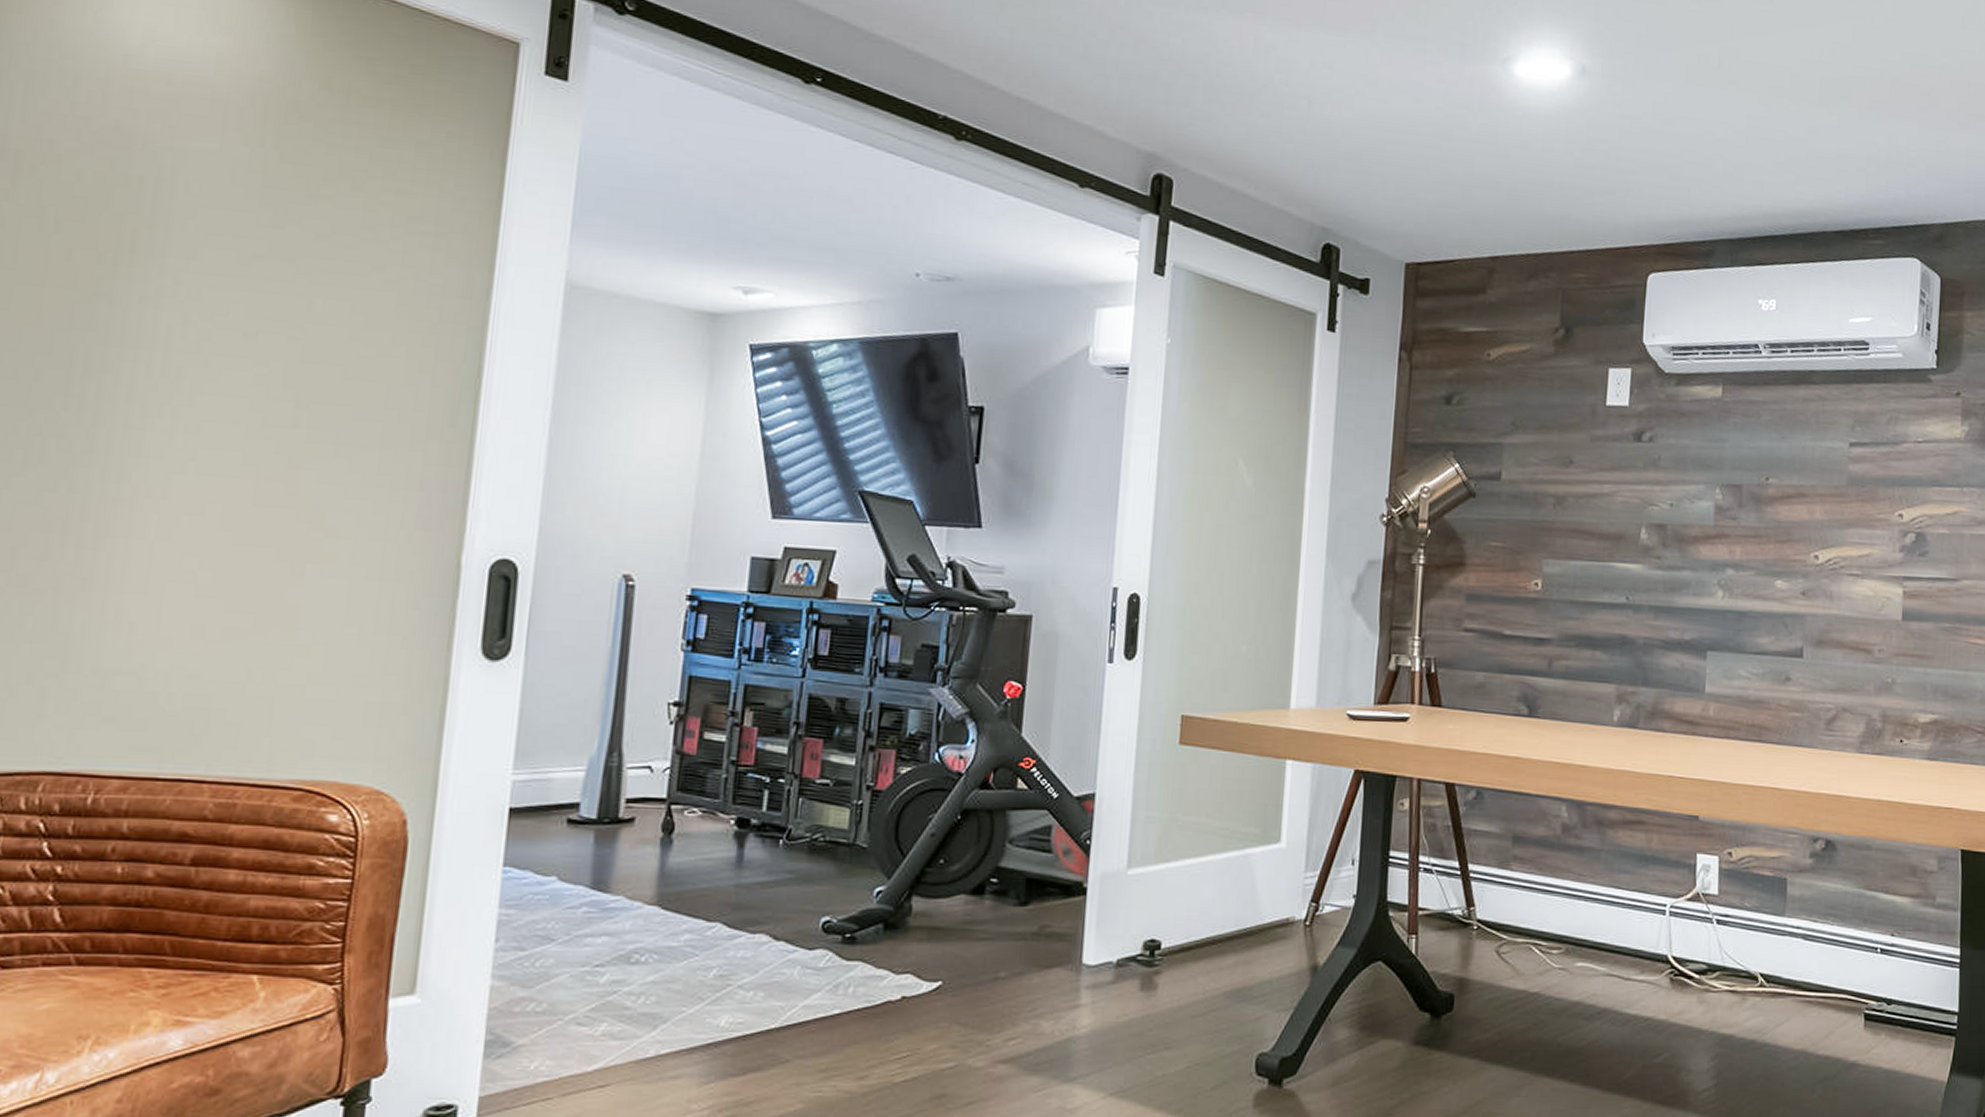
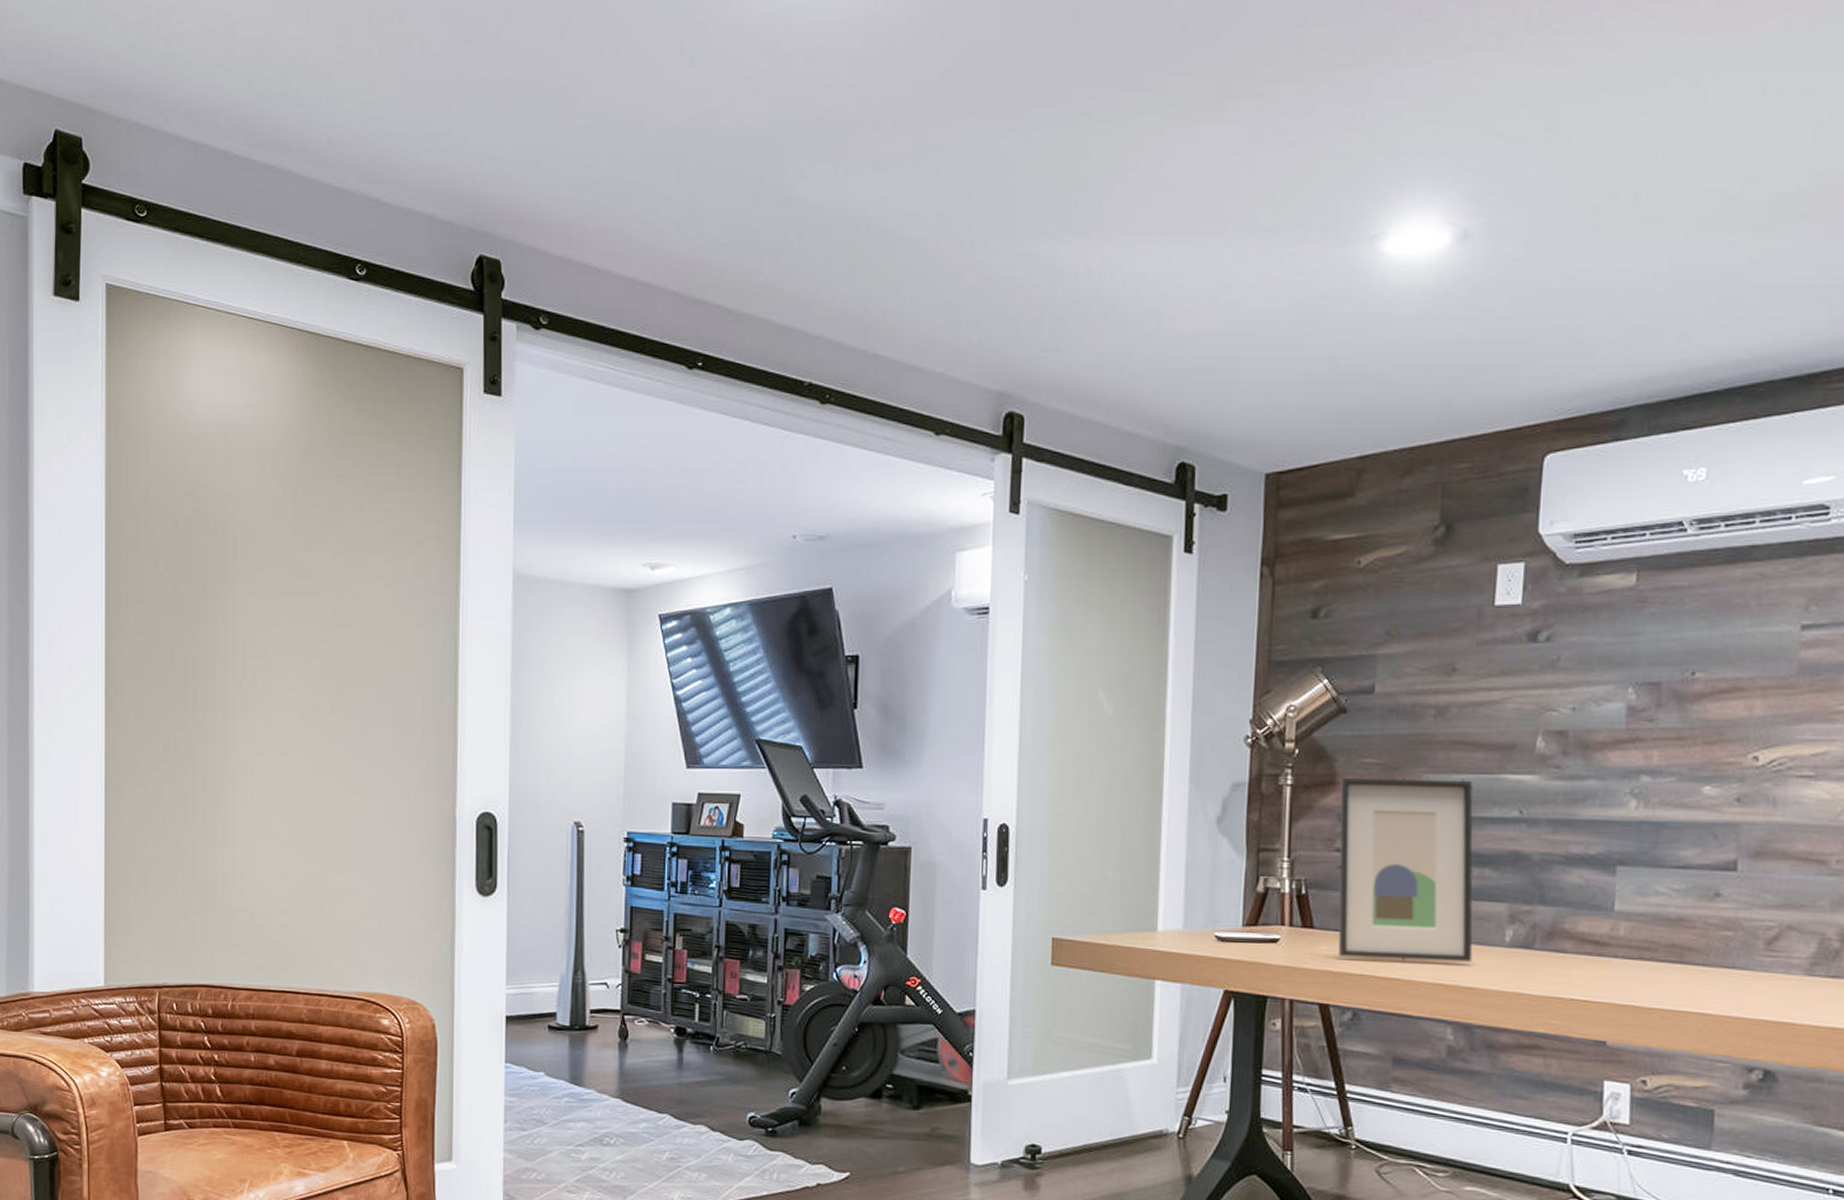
picture frame: none [1463,559,1588,742] -> present [1335,777,1474,963]

